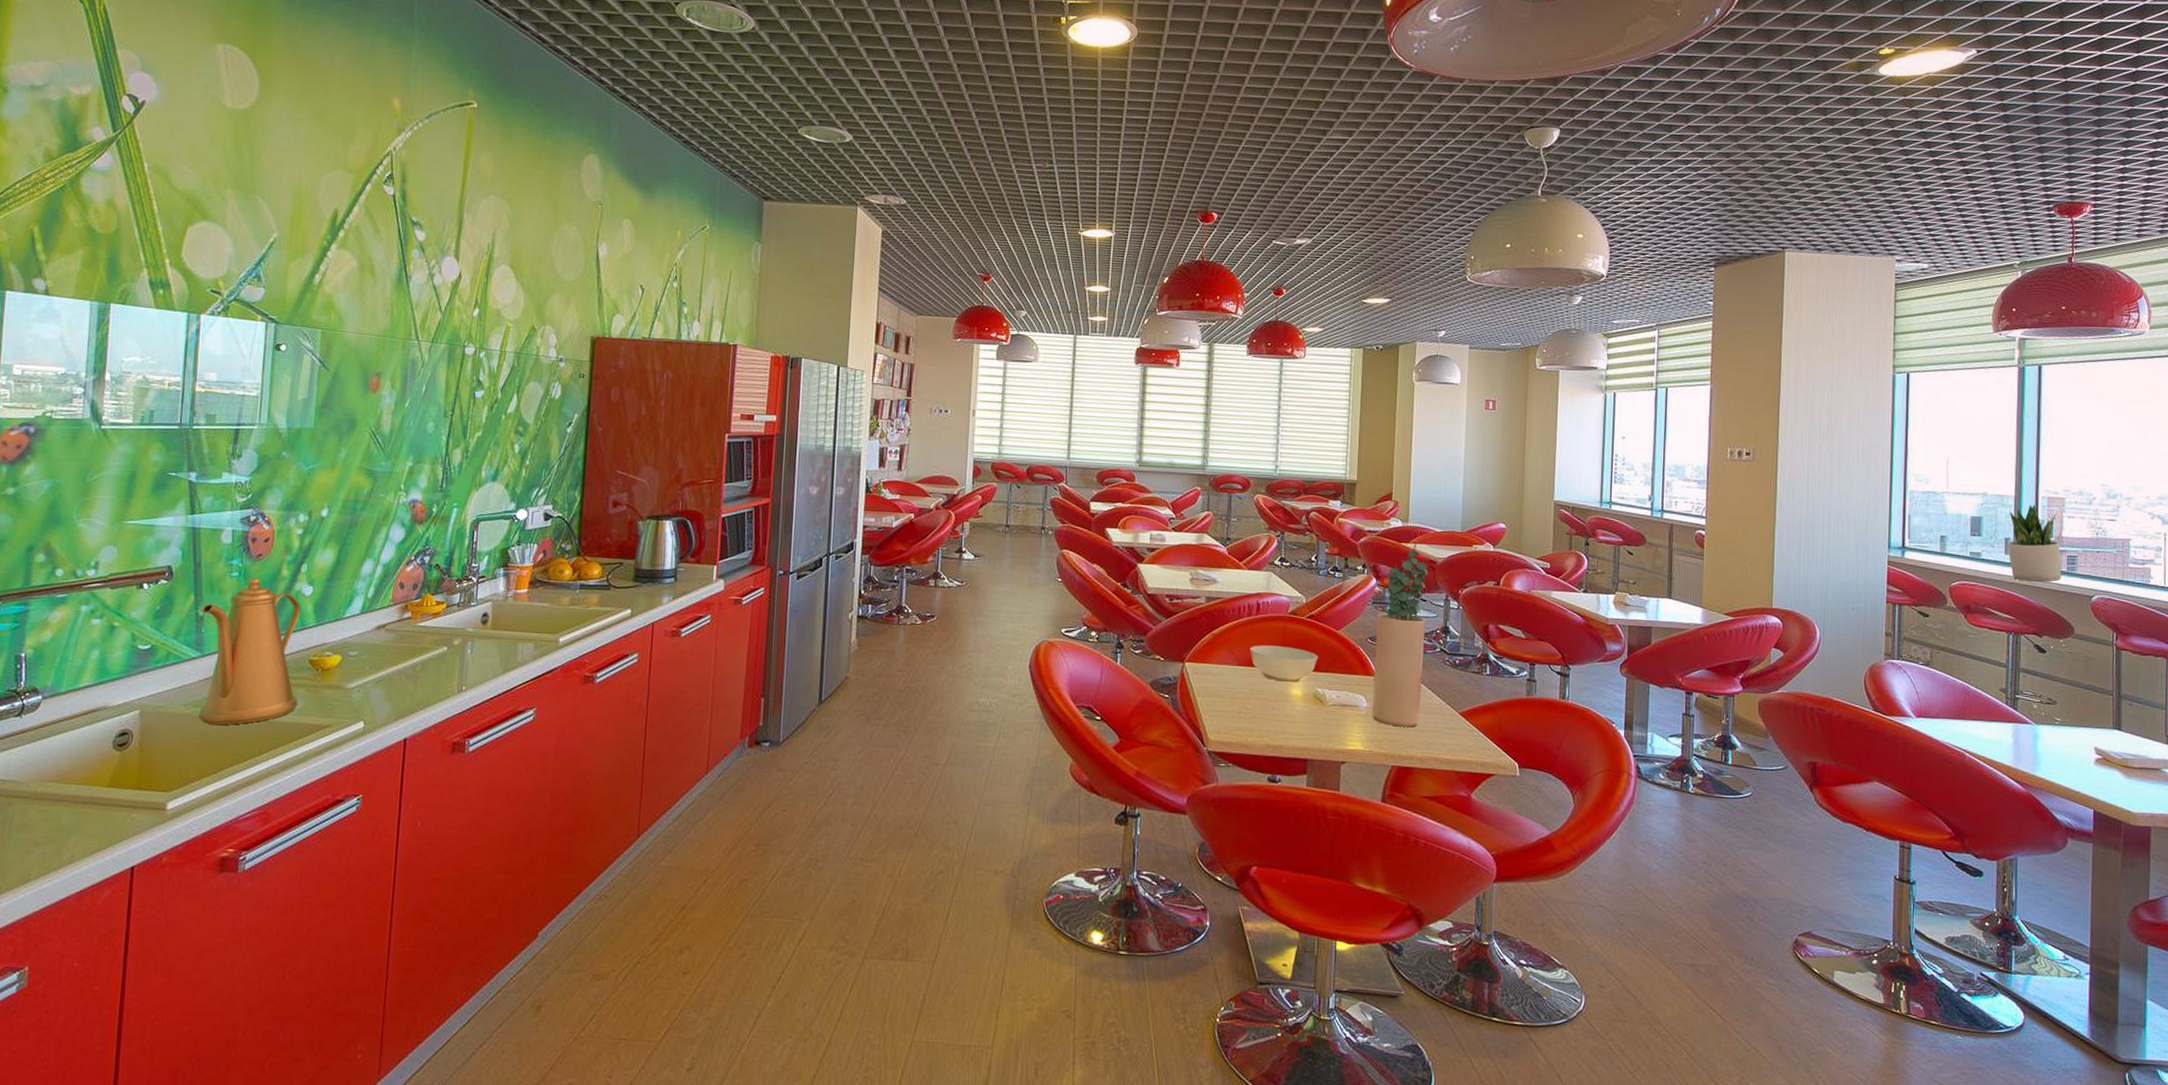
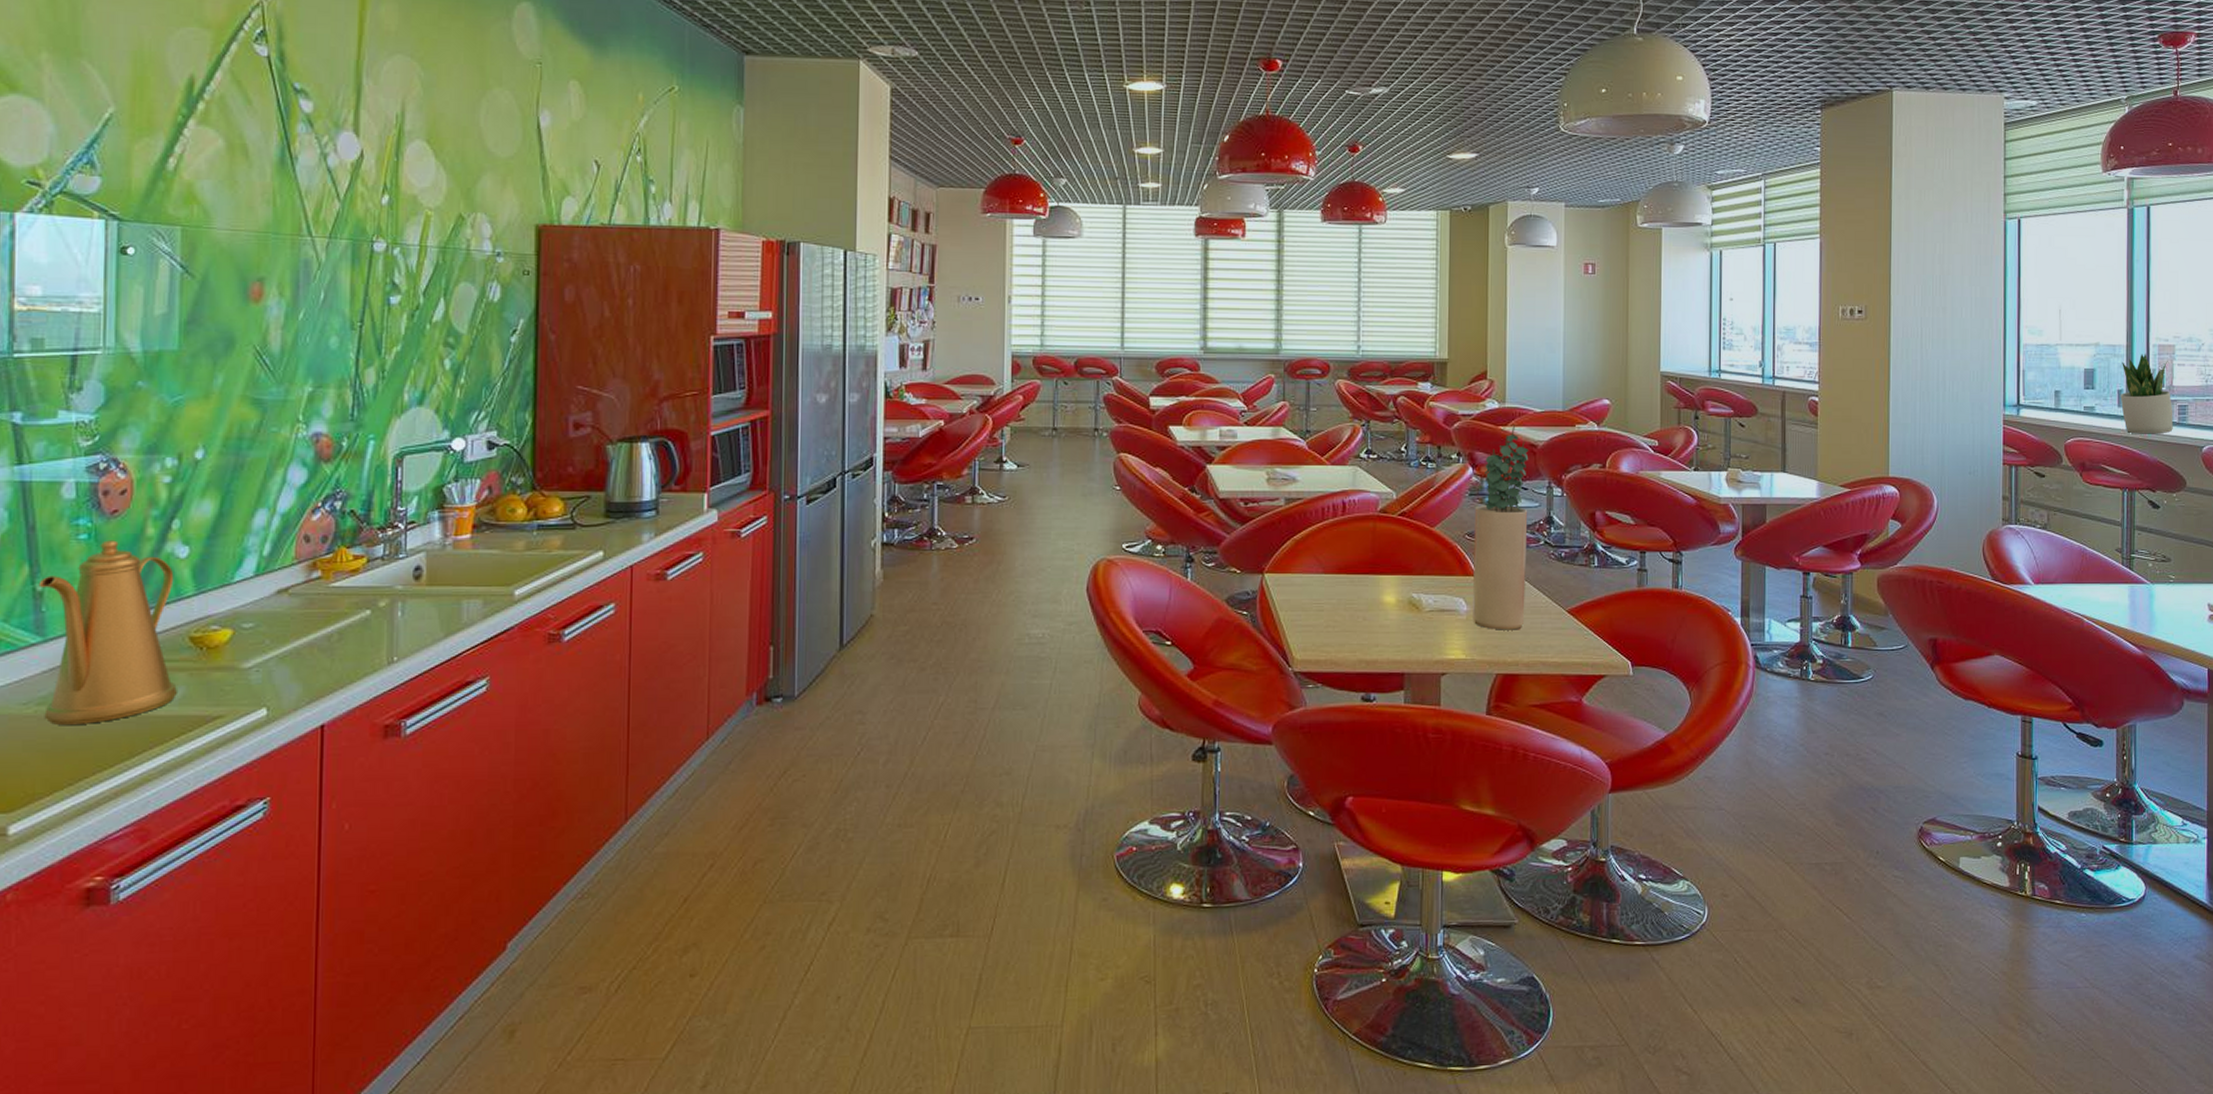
bowl: present [1249,645,1319,682] -> none [1336,549,1413,588]

